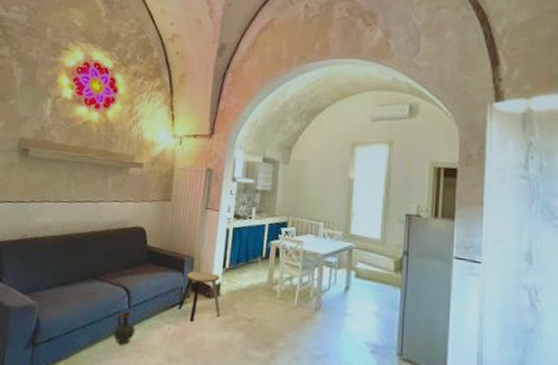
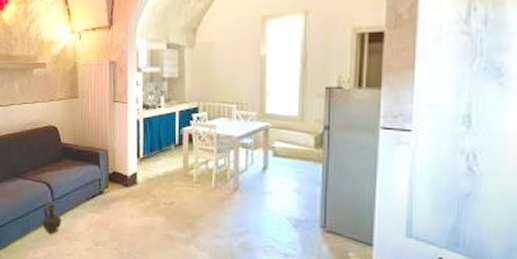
stool: present [178,271,220,322] -> none [98,163,139,209]

